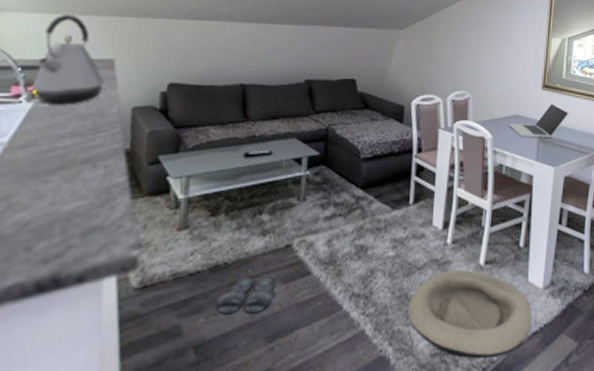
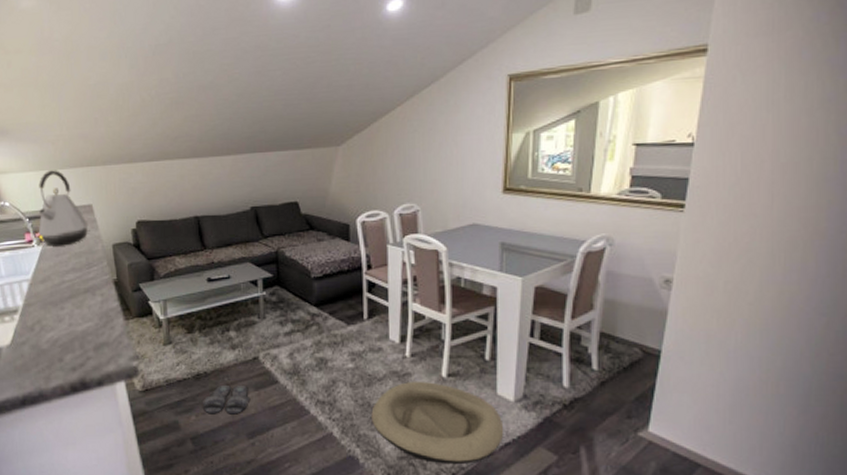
laptop: present [509,104,569,139] -> none [465,209,538,248]

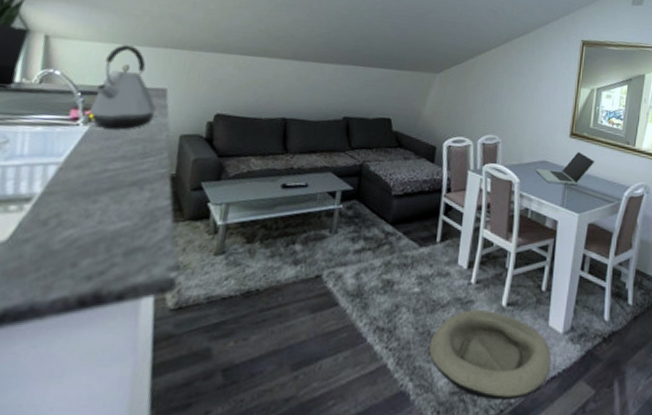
slippers: present [203,384,251,415] -> none [245,305,304,341]
laptop: none [465,209,538,248] -> present [536,152,595,186]

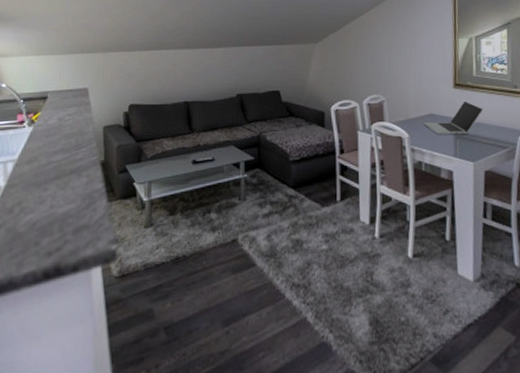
kettle: present [89,45,157,129] -> none [31,55,82,127]
dog bed: present [429,310,551,401] -> none [344,263,465,349]

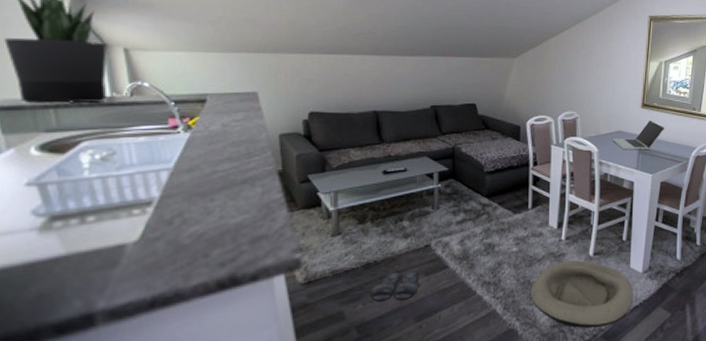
slippers: none [179,268,228,301] -> present [371,271,420,302]
dog bed: none [344,263,465,349] -> present [530,260,633,328]

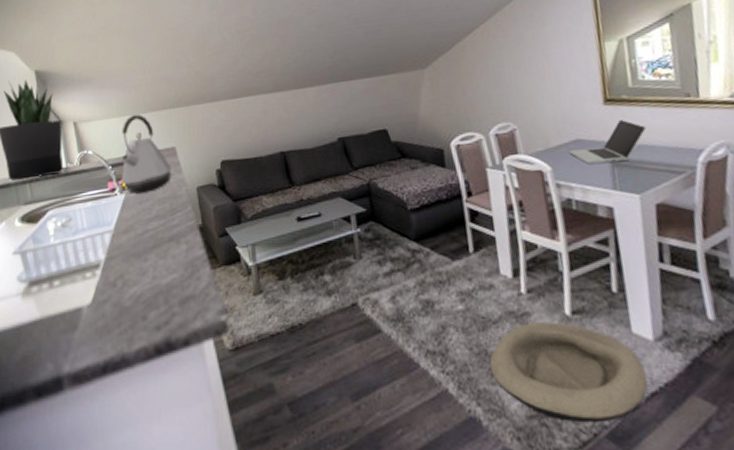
kettle: none [186,52,252,134] -> present [121,114,172,193]
slippers: present [371,271,420,302] -> none [299,336,352,374]

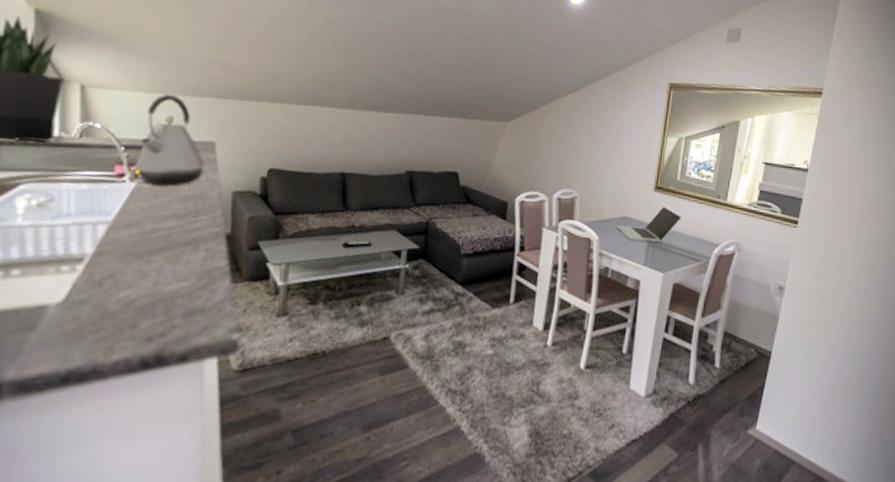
dog bed: present [489,322,648,423] -> none [504,372,632,463]

